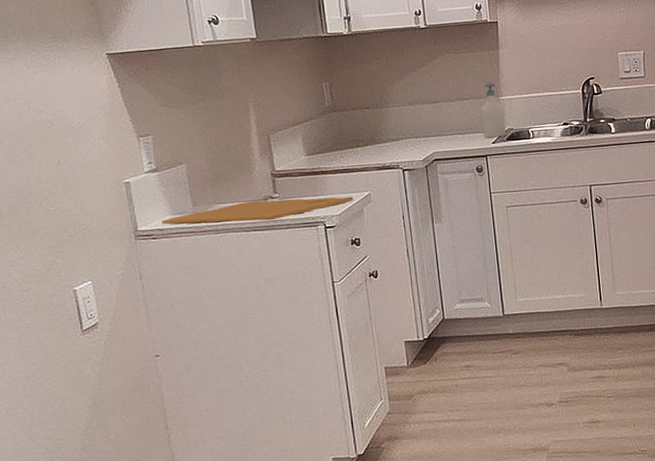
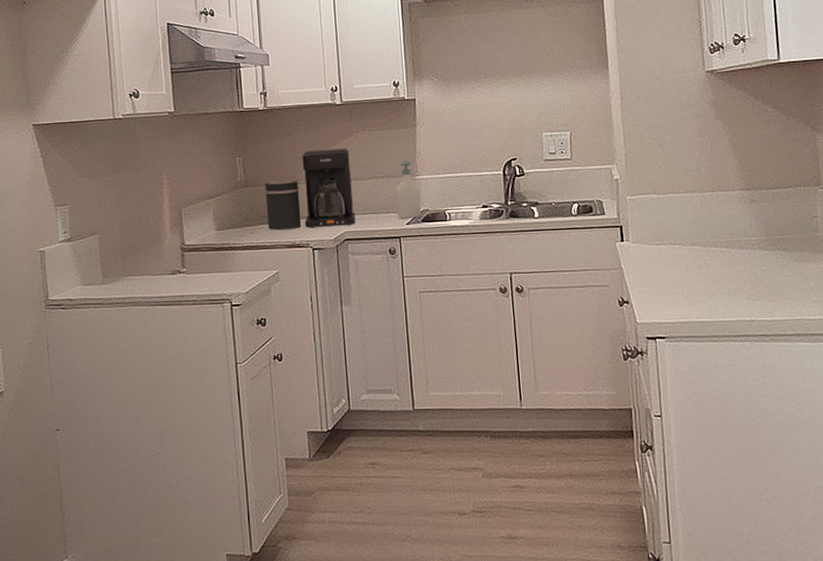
cutting board: present [161,196,354,225] -> none [72,274,262,296]
cylinder: none [353,103,391,154] -> present [265,180,302,231]
coffee maker: none [388,71,444,151] -> present [302,148,356,229]

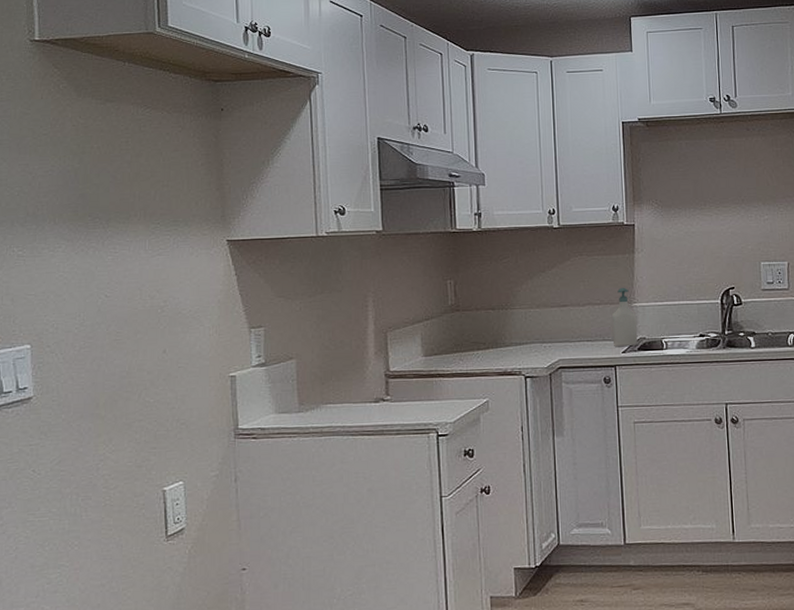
cylinder: present [265,180,302,231] -> none [477,305,514,358]
coffee maker: present [302,148,356,229] -> none [516,273,571,356]

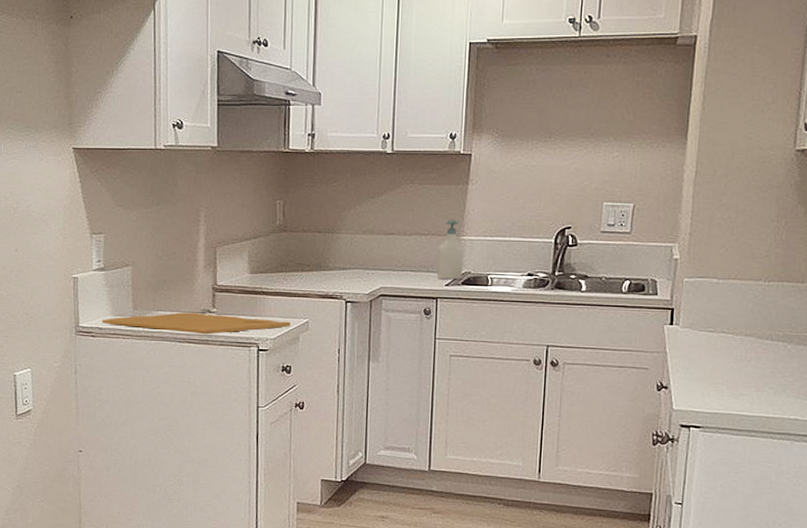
cutting board: none [264,402,471,425] -> present [102,312,291,335]

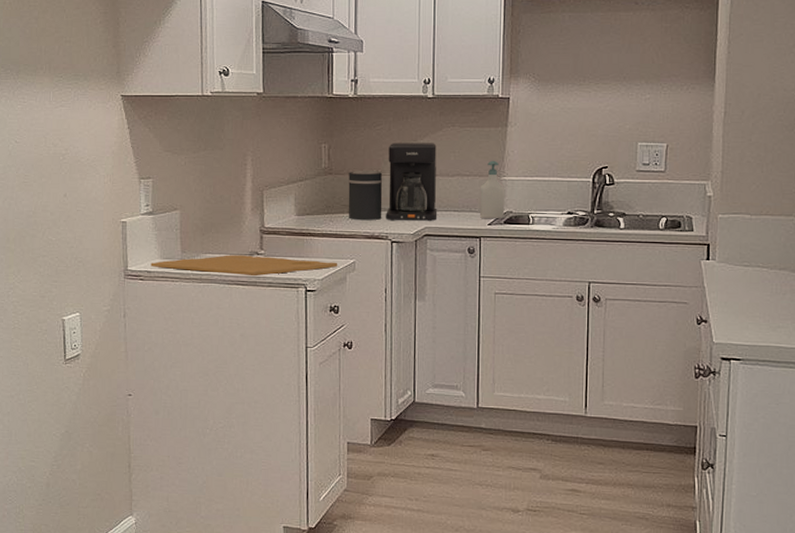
cylinder: none [302,228,338,280] -> present [348,171,383,221]
coffee maker: none [341,199,395,282] -> present [386,142,438,222]

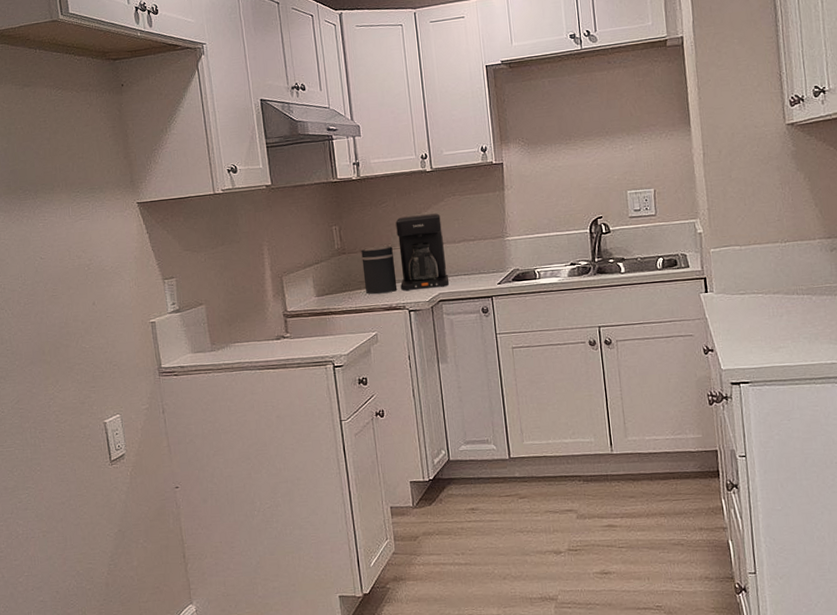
cutting board: present [150,255,338,277] -> none [183,336,362,362]
soap bottle: present [479,160,505,219] -> none [486,223,512,279]

